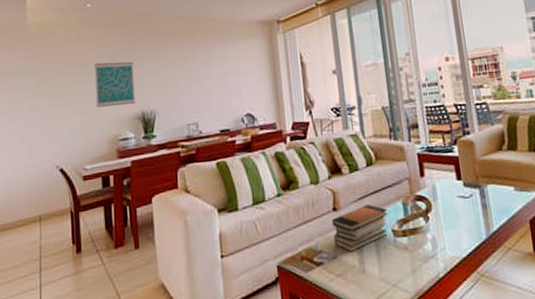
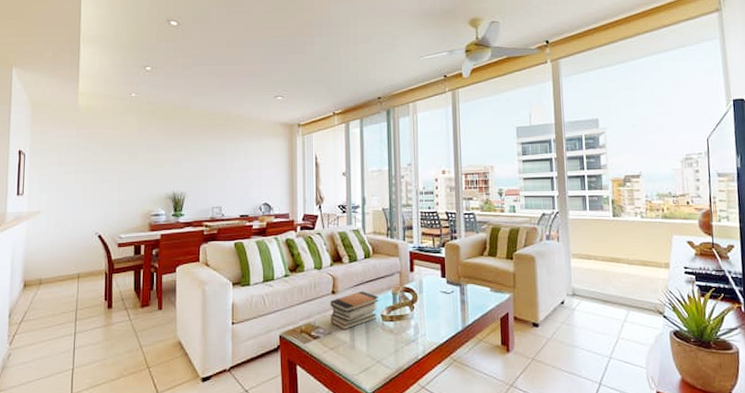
wall art: present [95,61,136,108] -> none [134,146,169,186]

